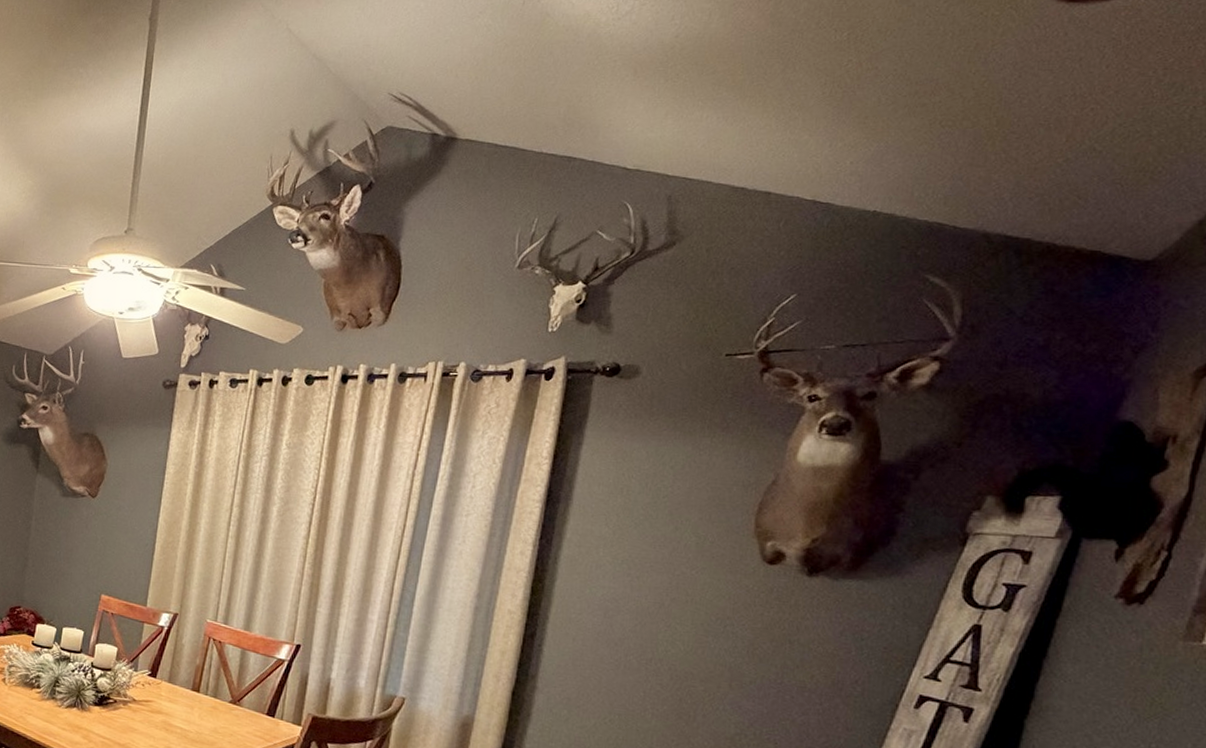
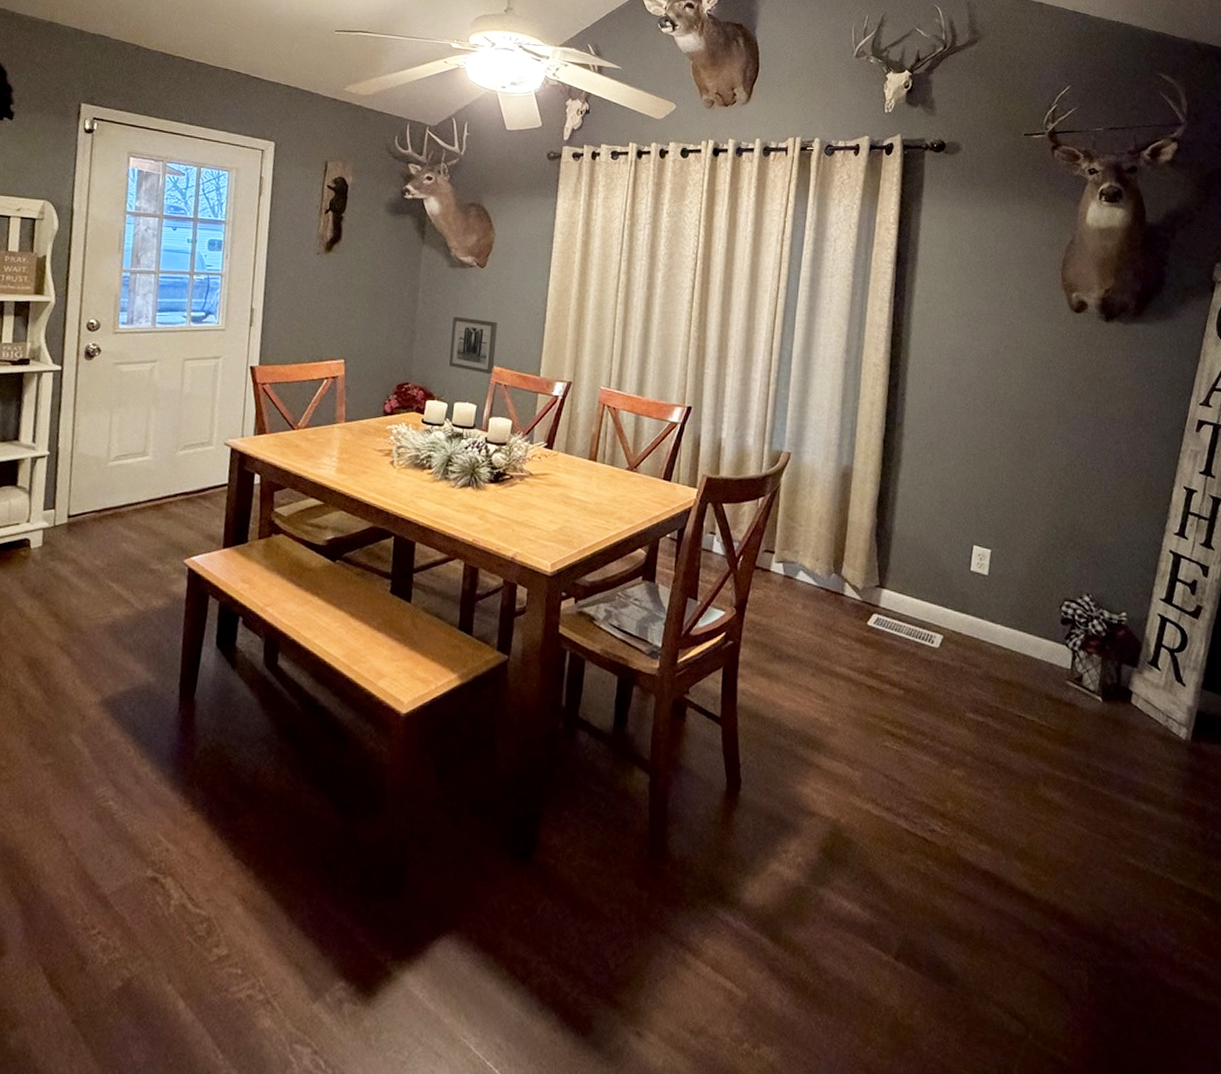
wall art: none [59,544,107,603] -> present [449,316,498,375]

